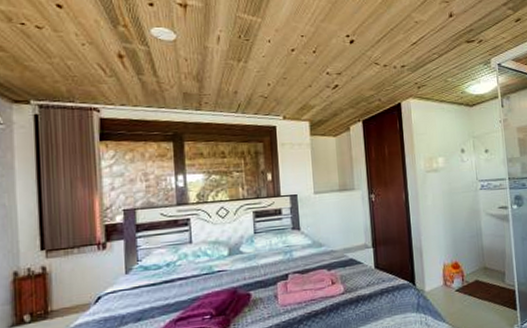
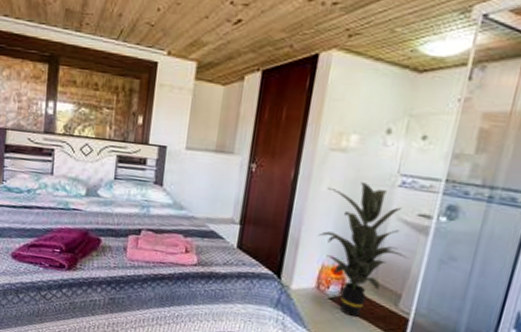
indoor plant: none [432,192,500,301] -> present [318,182,407,318]

